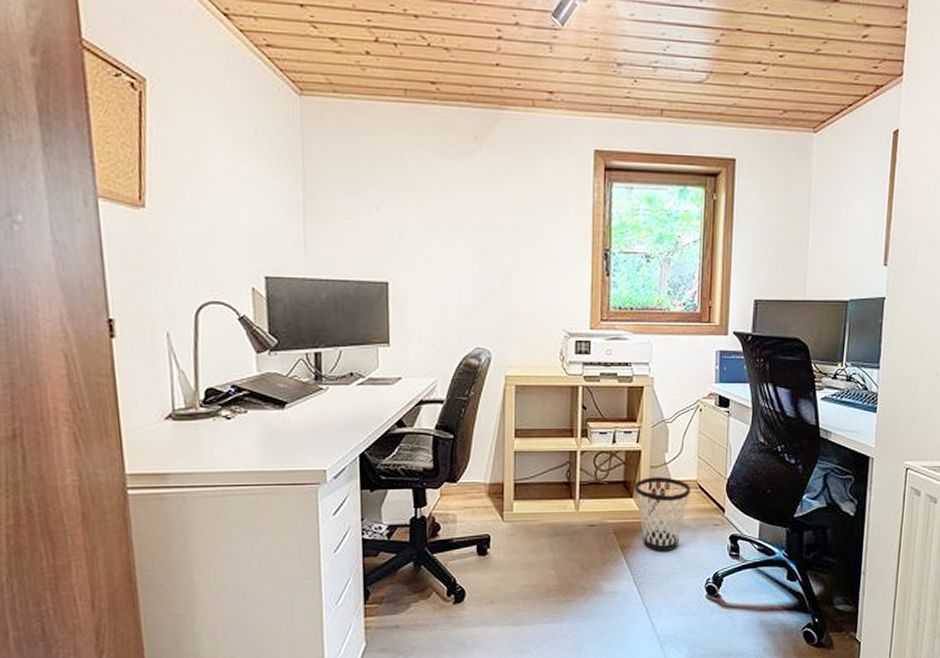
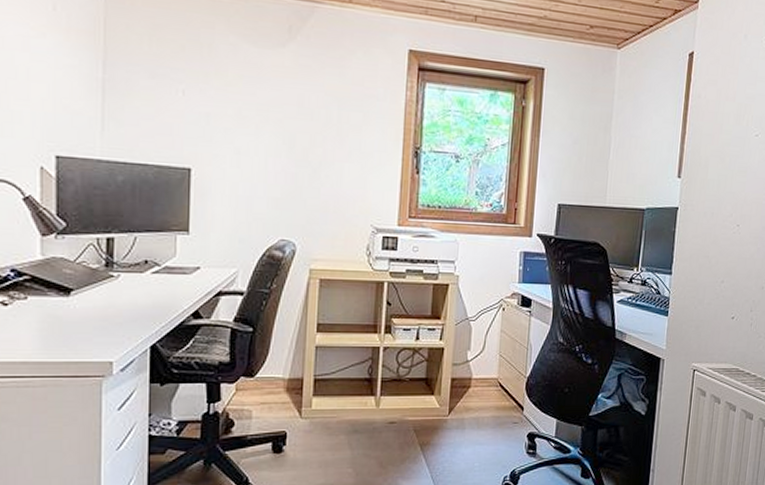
wastebasket: present [634,477,690,551] -> none [436,374,491,449]

